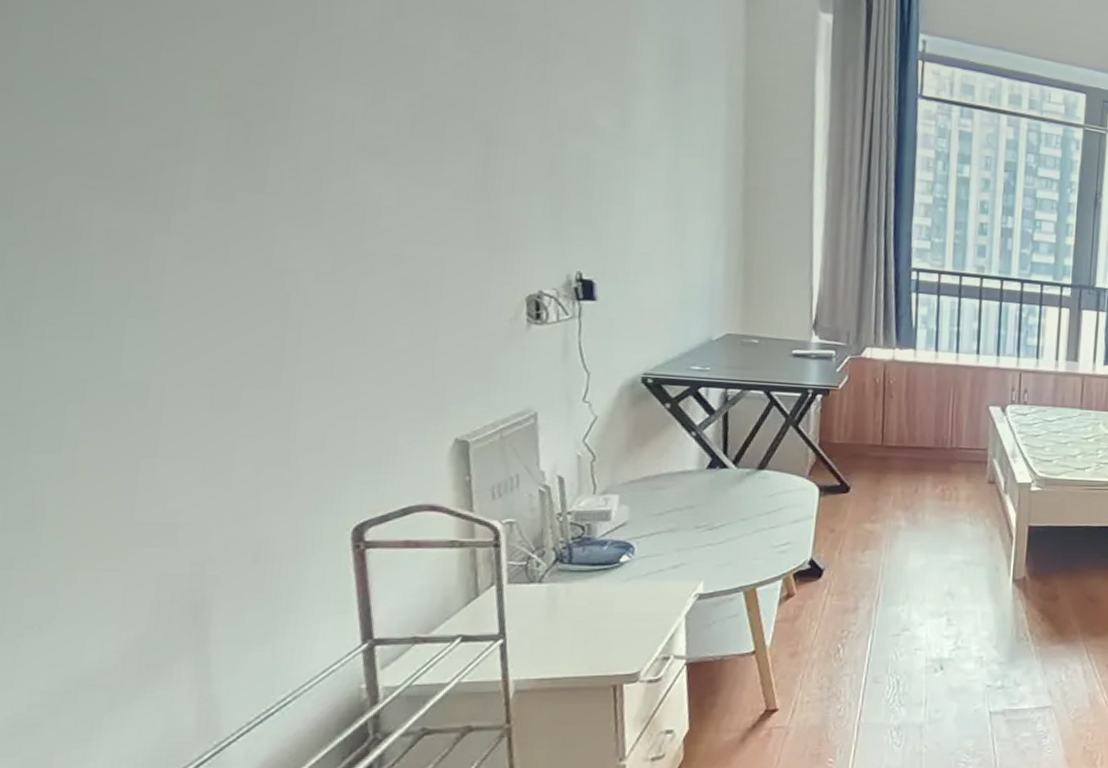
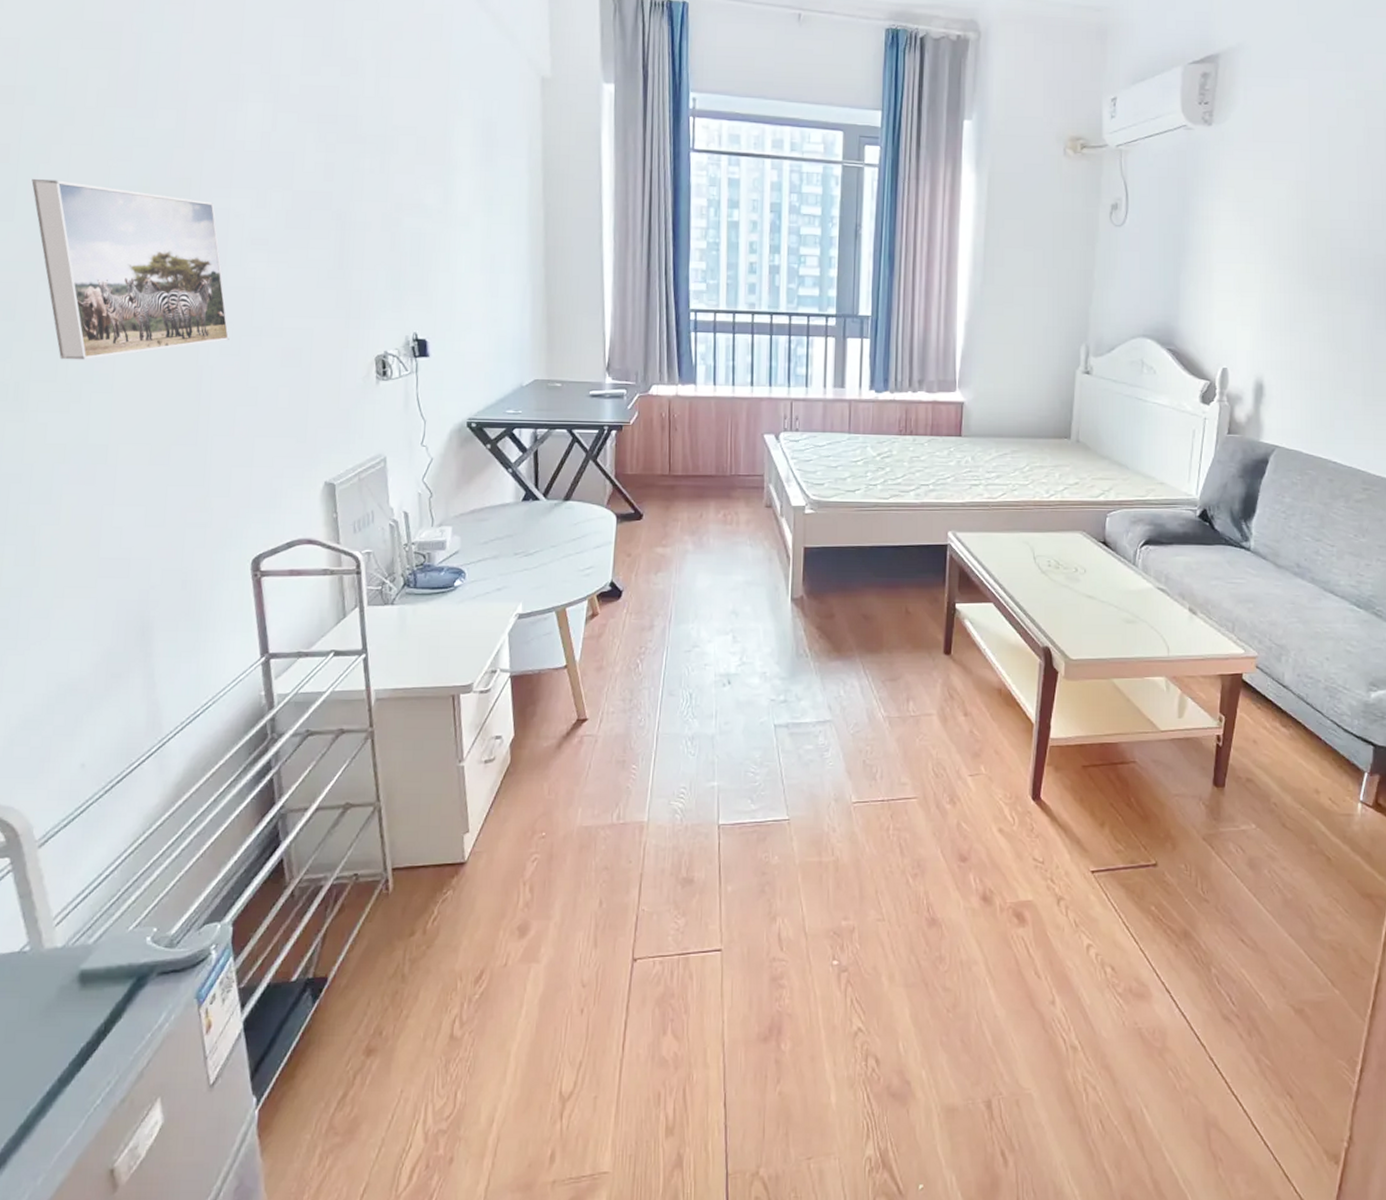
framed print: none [41,41,330,277] -> present [31,178,230,360]

